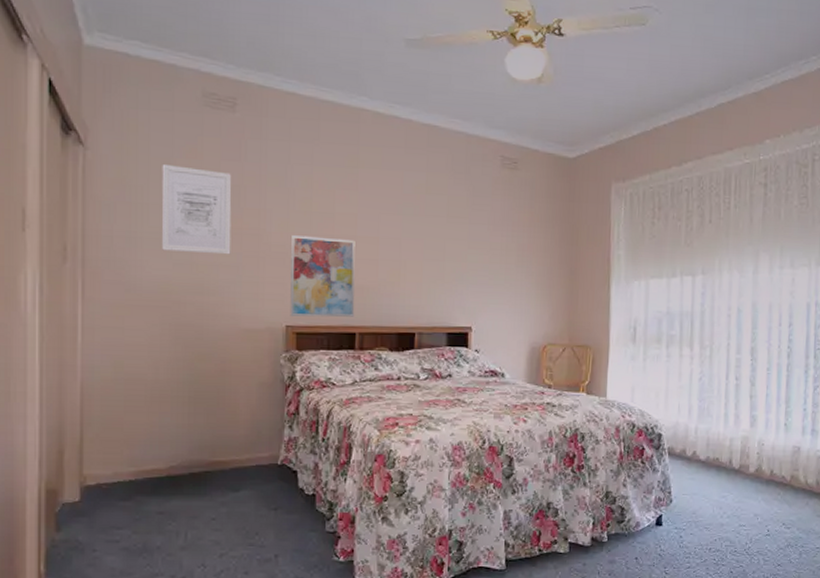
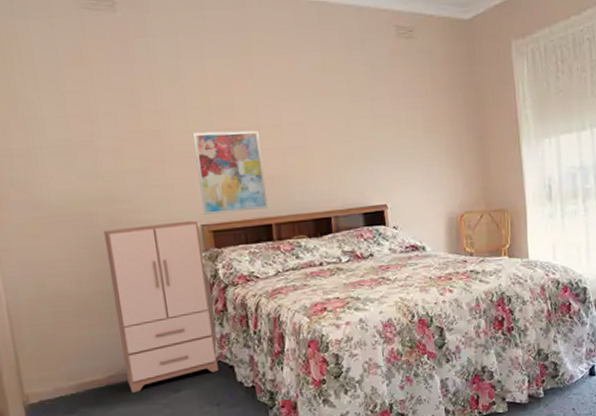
wall art: present [161,163,232,255] -> none [49,74,135,164]
cabinet: none [188,319,283,486] -> present [103,220,219,393]

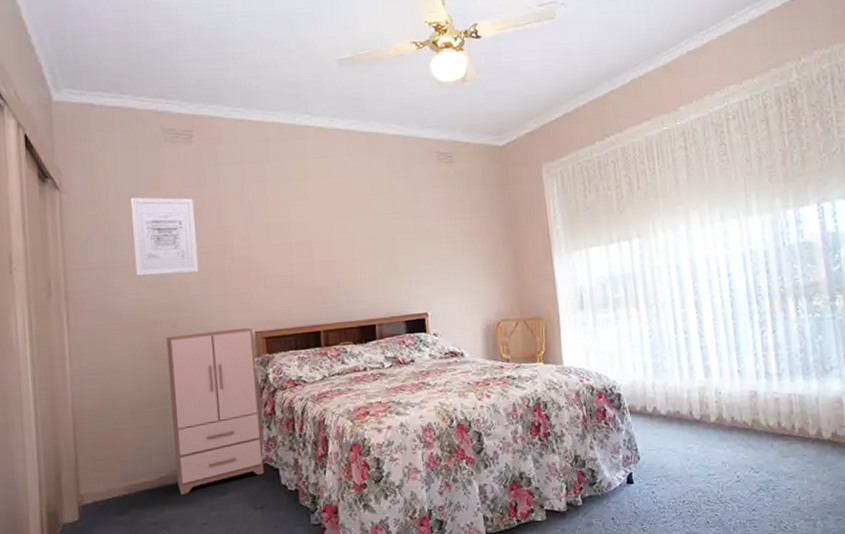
wall art: none [49,74,135,164] -> present [130,197,199,276]
wall art: present [192,130,269,215] -> none [252,245,318,322]

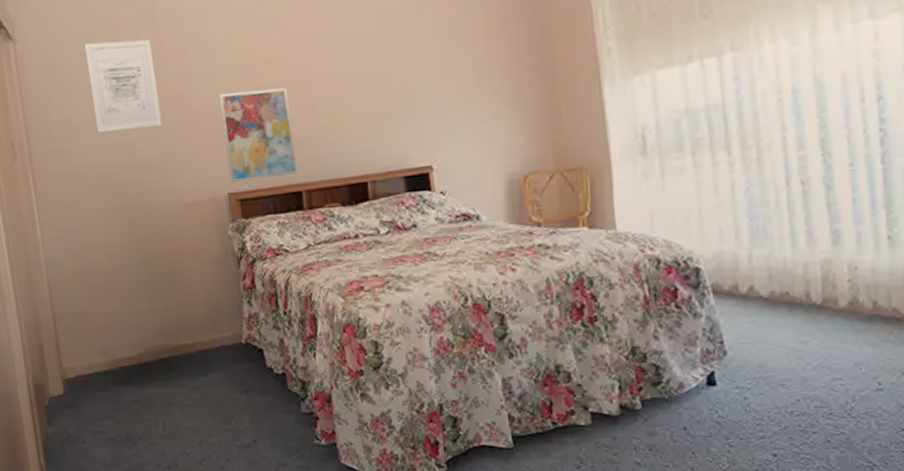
cabinet: present [166,327,265,495] -> none [133,188,248,373]
wall art: none [252,245,318,322] -> present [218,87,298,182]

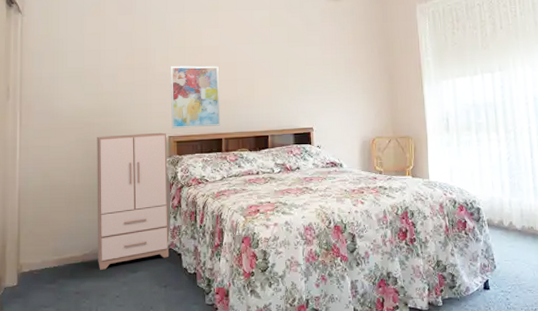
wall art: present [84,39,163,133] -> none [76,21,126,85]
cabinet: none [133,188,248,373] -> present [97,132,170,270]

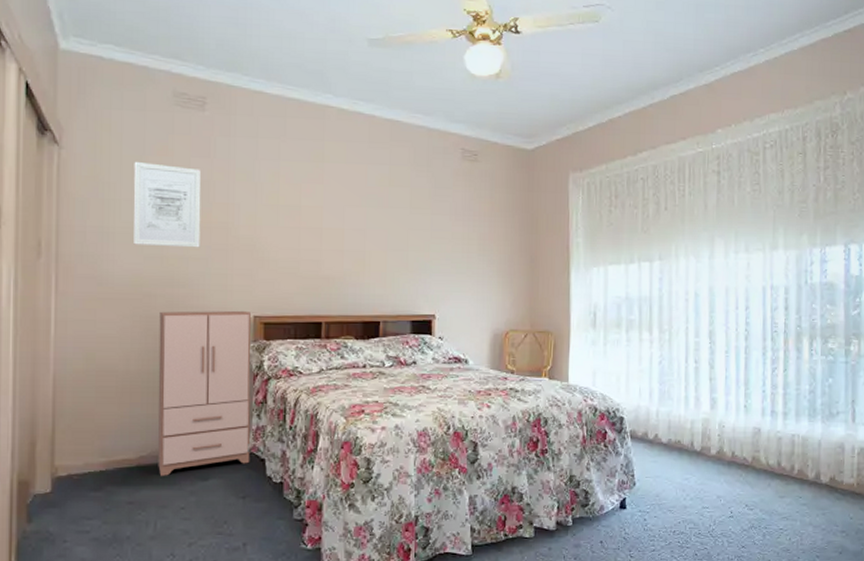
wall art: none [76,21,126,85] -> present [133,161,202,248]
wall art: present [170,65,221,129] -> none [258,228,321,308]

